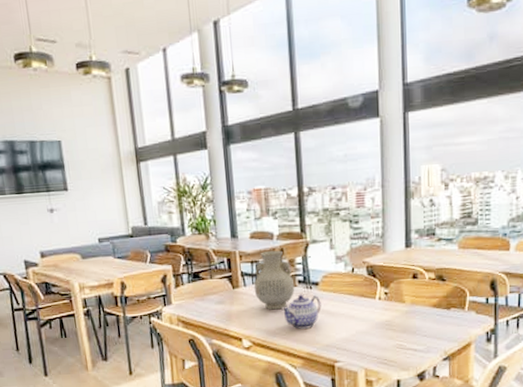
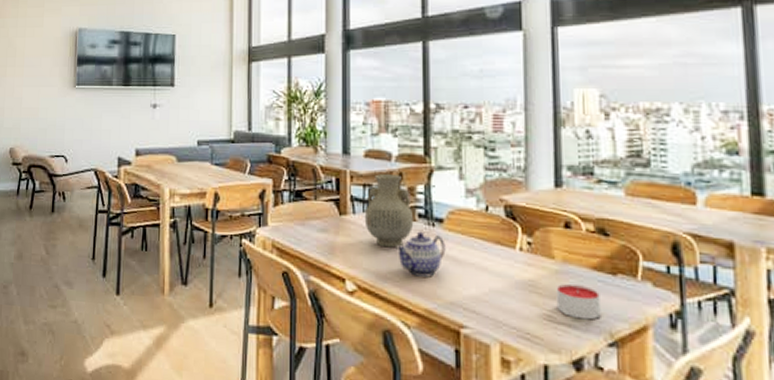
candle: none [406,319,438,344] -> present [556,283,601,320]

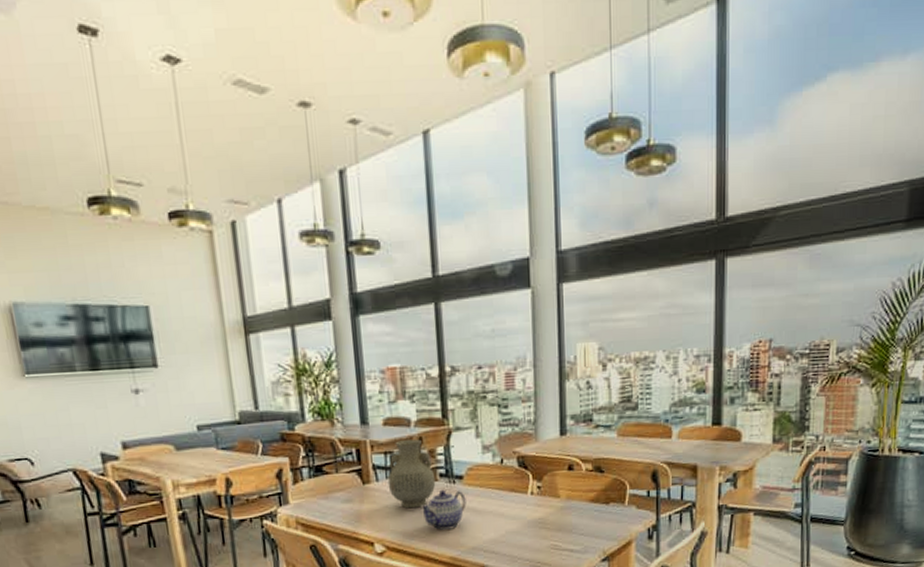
candle: present [556,283,601,320] -> none [561,515,596,544]

